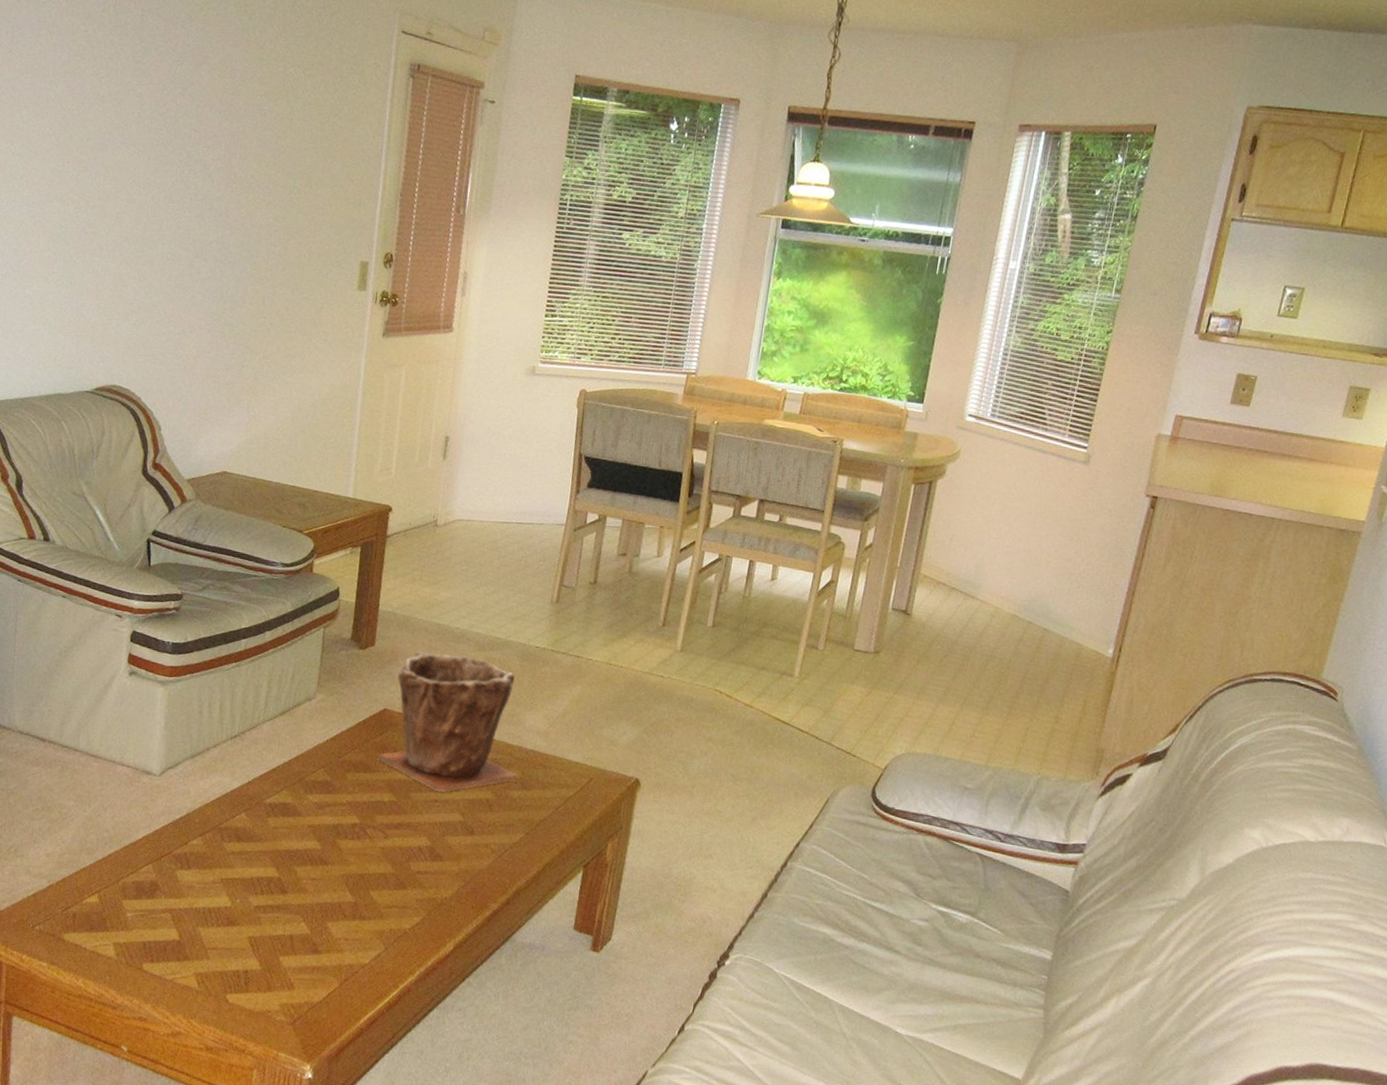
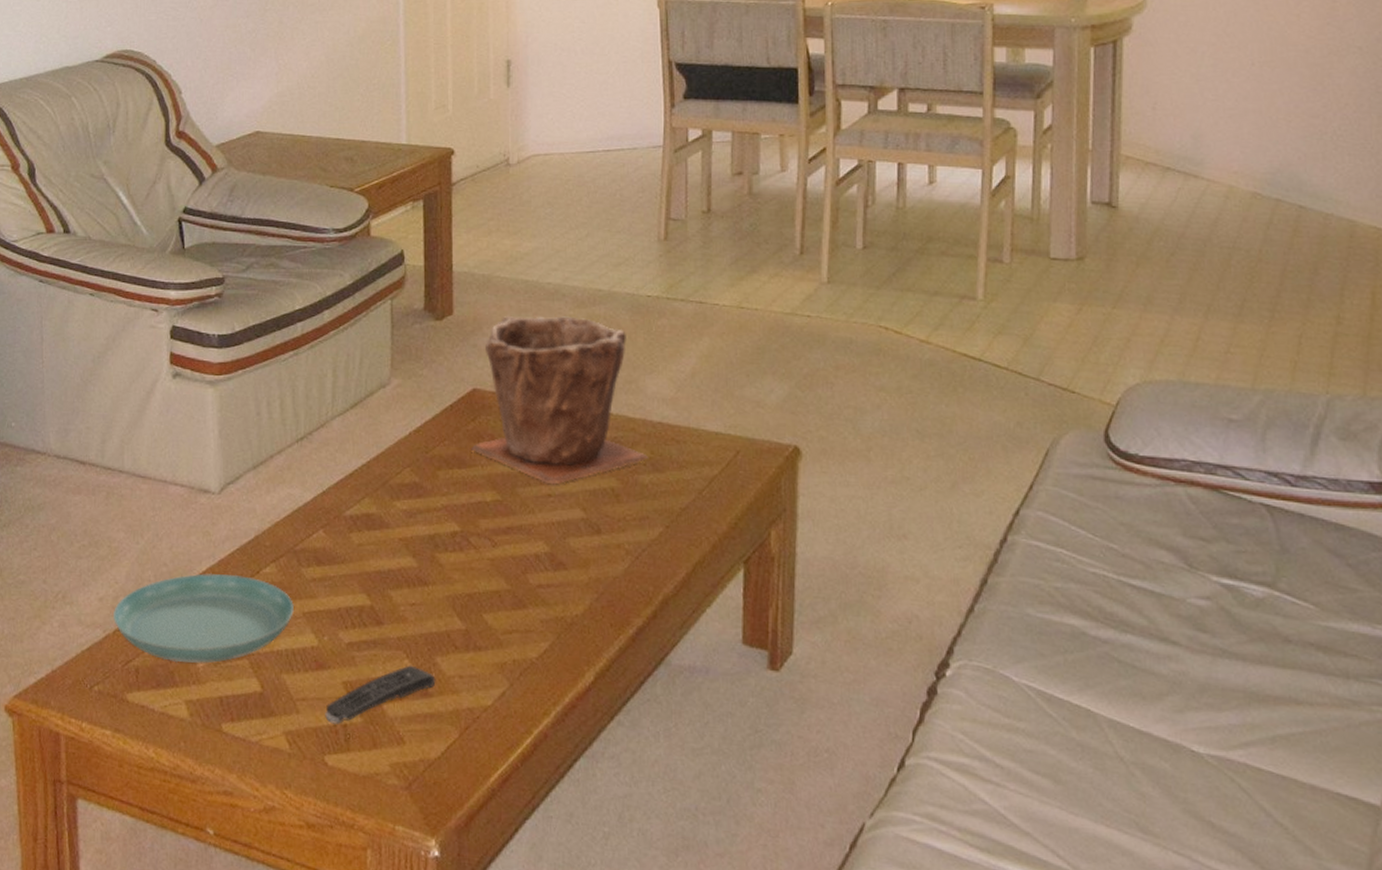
saucer: none [58,840,214,914] -> present [113,573,294,663]
remote control: none [230,927,326,970] -> present [325,665,436,724]

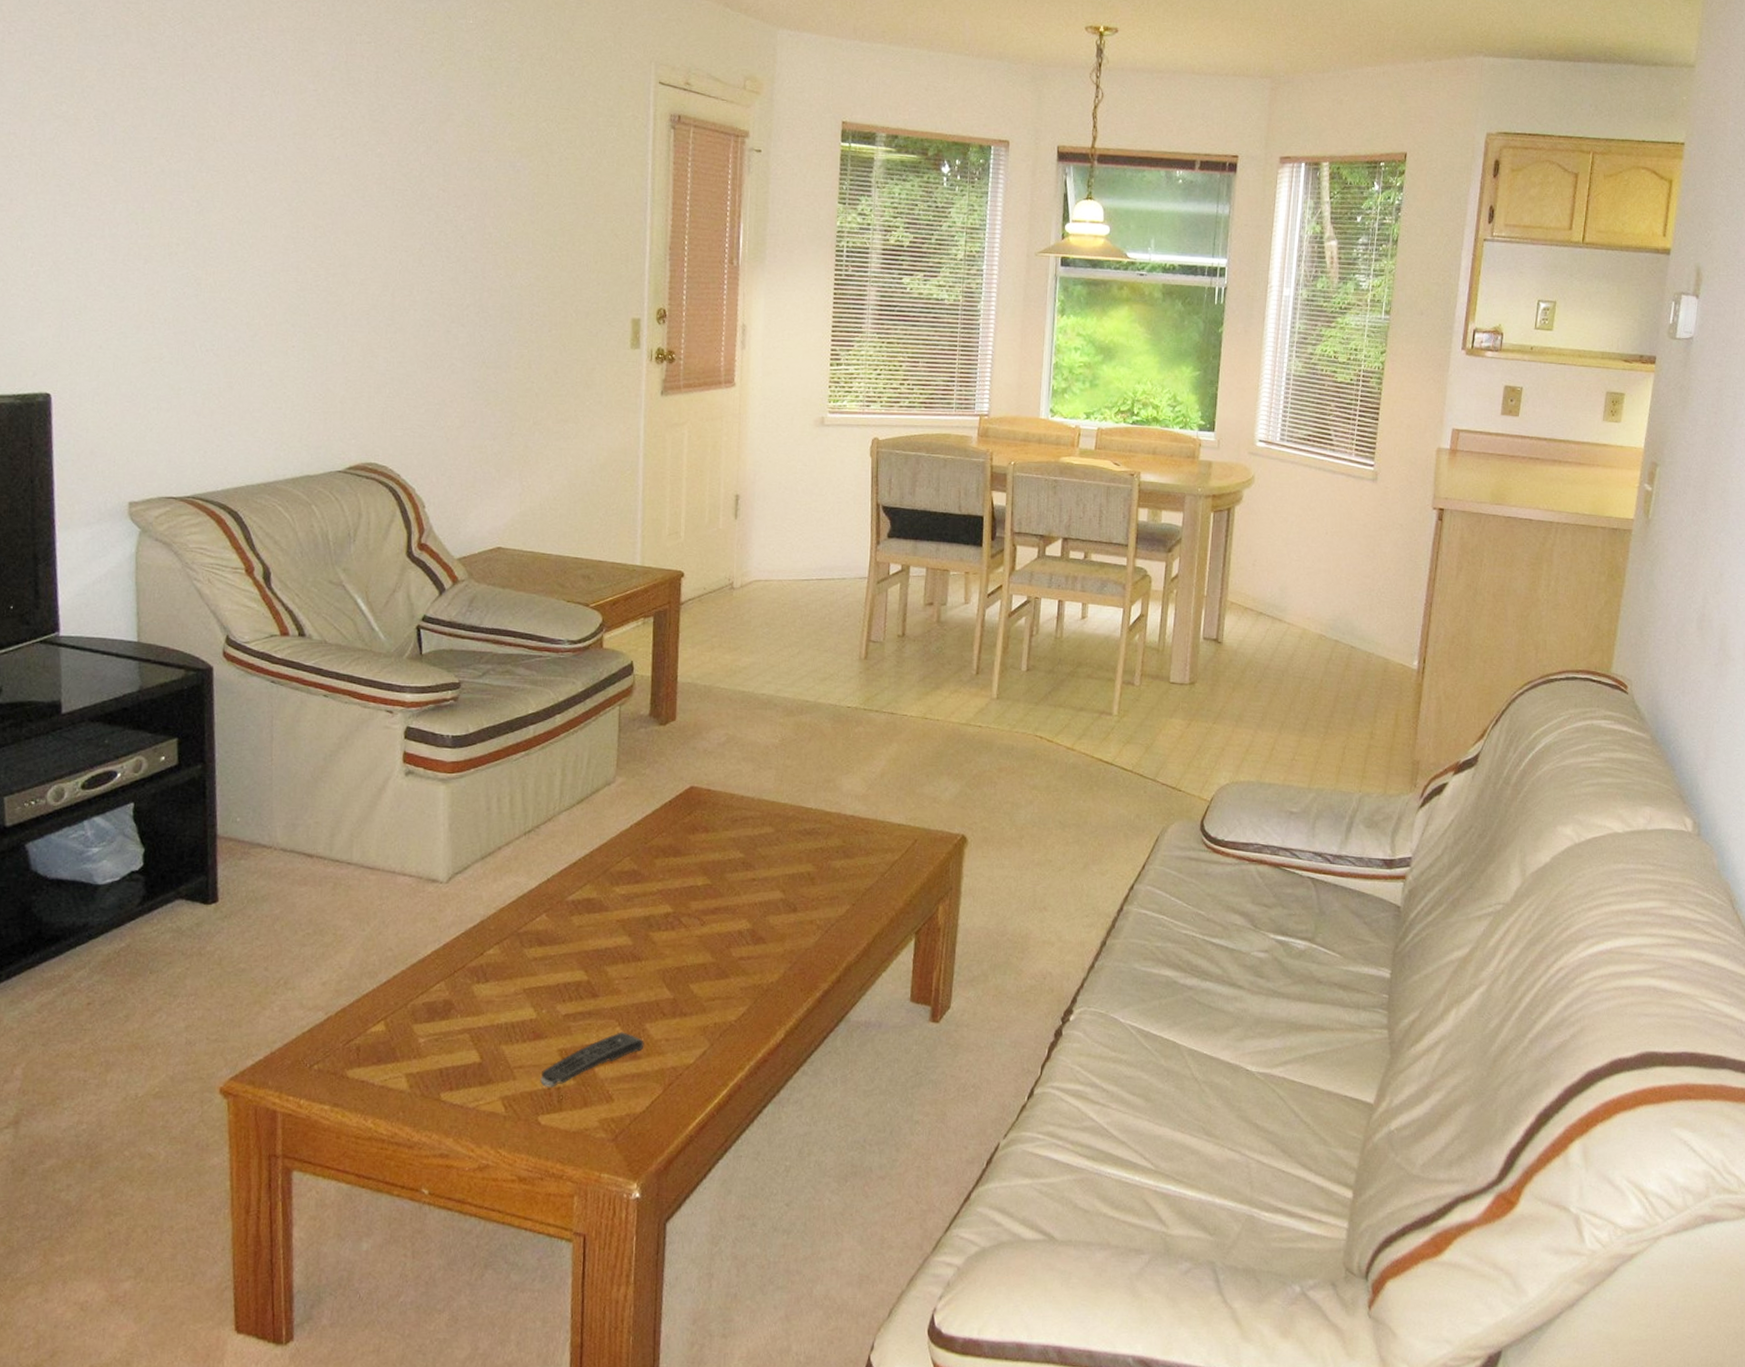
saucer: present [113,573,294,663] -> none [336,957,515,1040]
plant pot: present [471,316,648,485] -> none [686,723,840,870]

